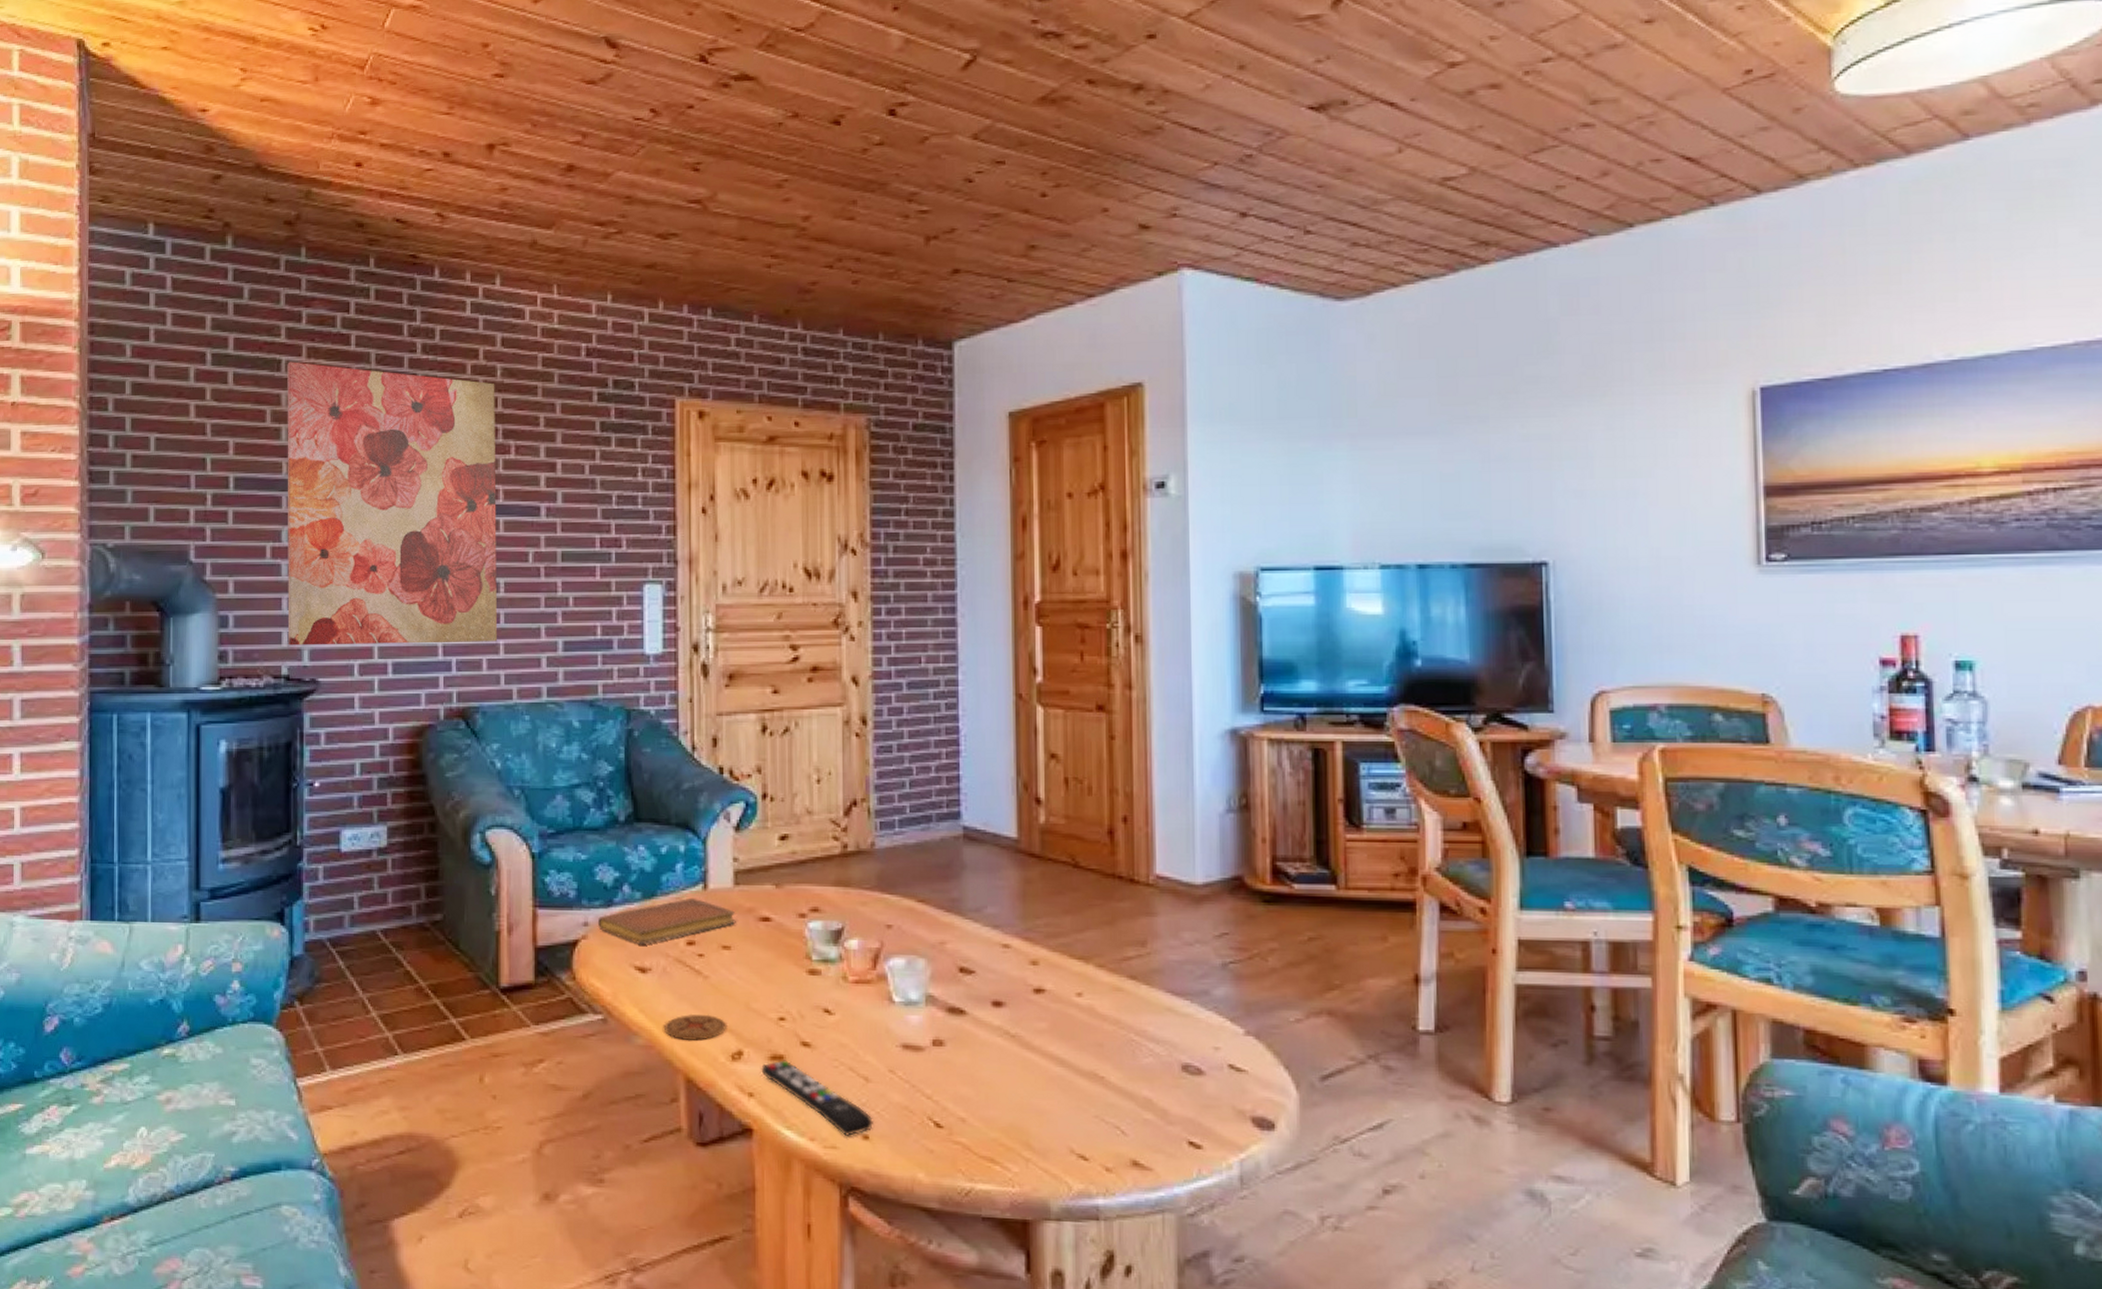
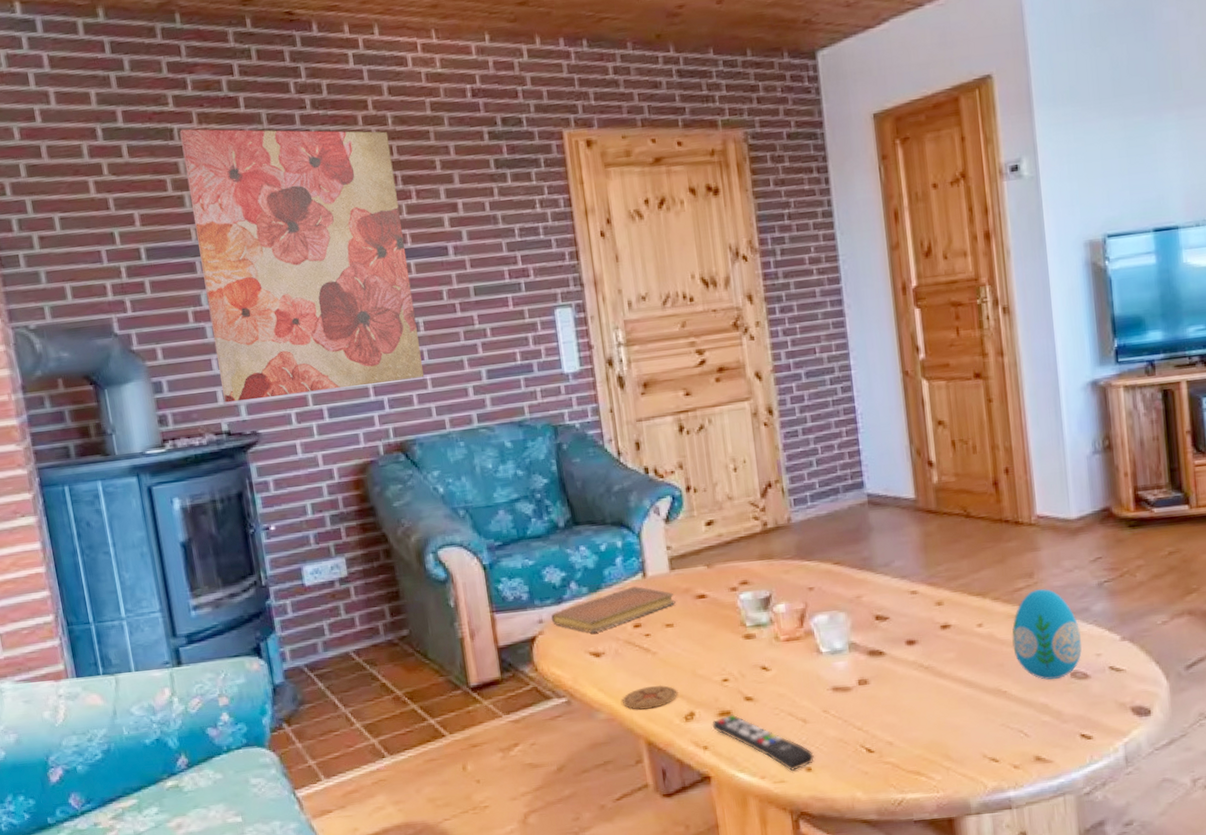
decorative egg: none [1116,961,1198,1070] -> present [1012,589,1083,680]

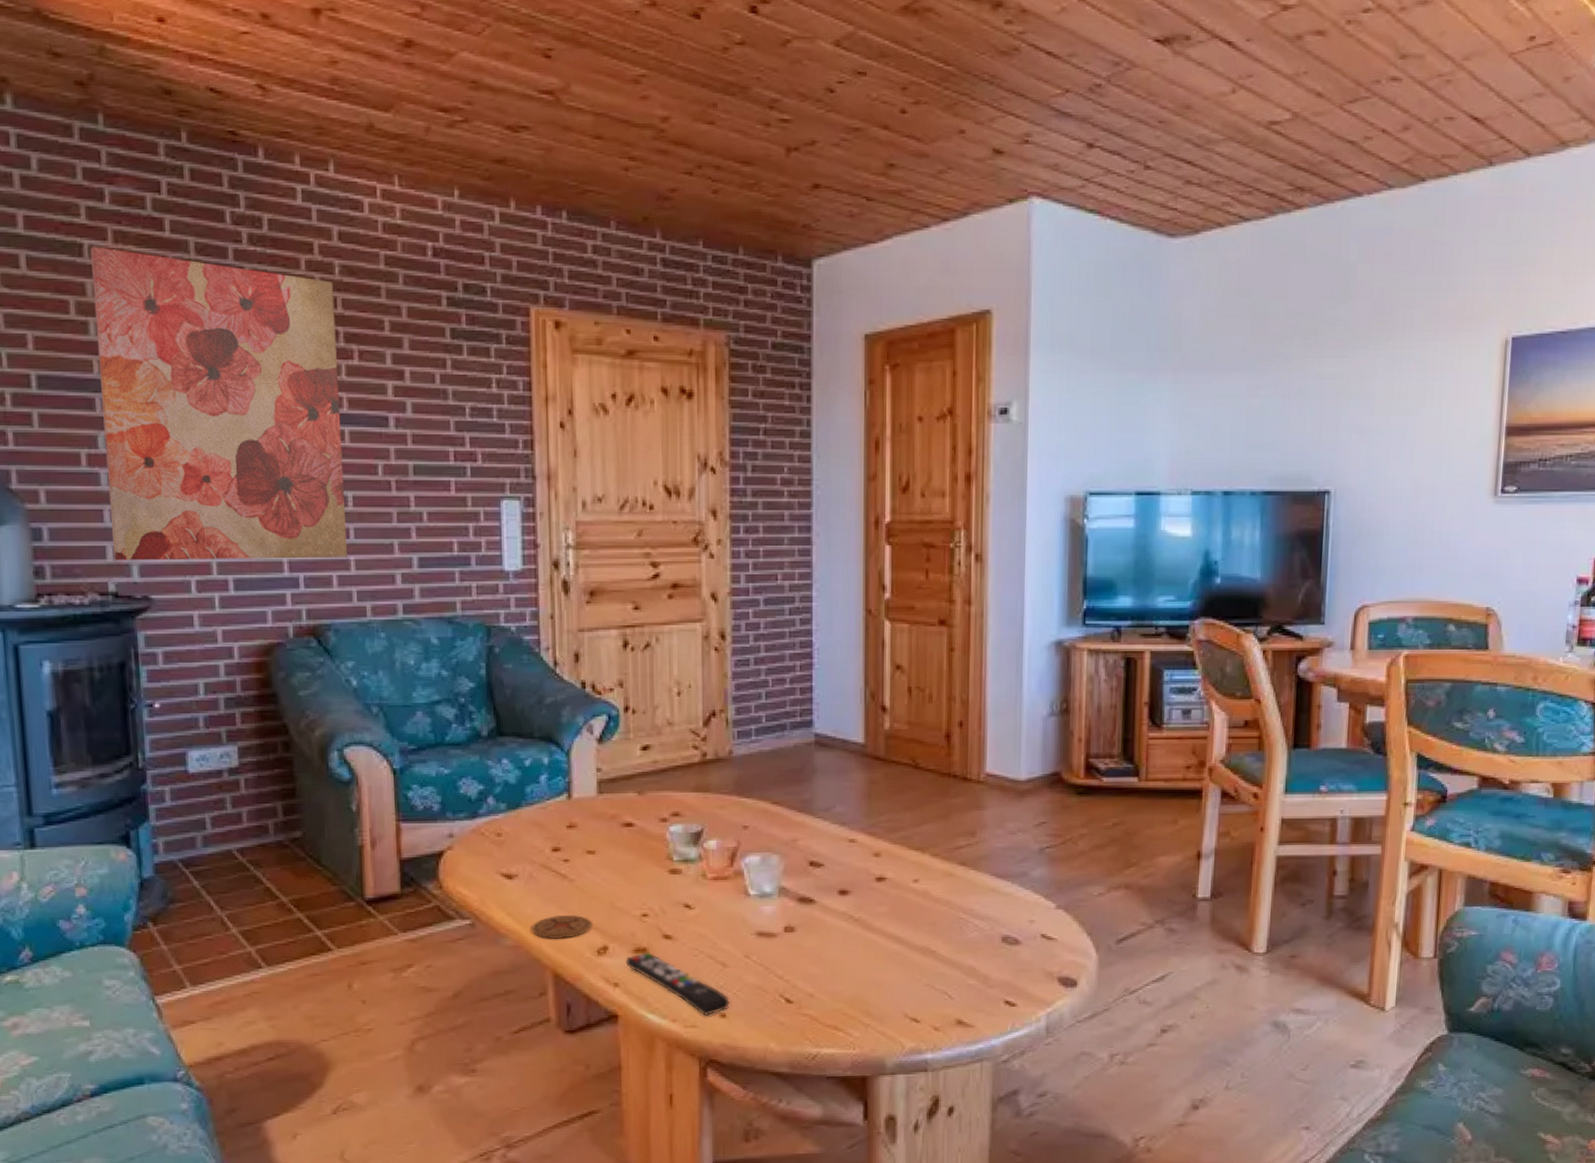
notebook: present [551,586,676,634] -> none [462,807,600,854]
decorative egg: present [1012,589,1083,680] -> none [947,849,1017,942]

